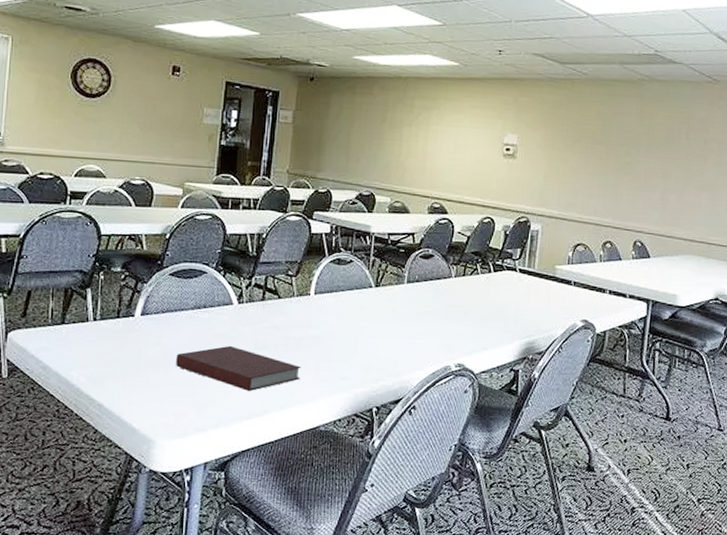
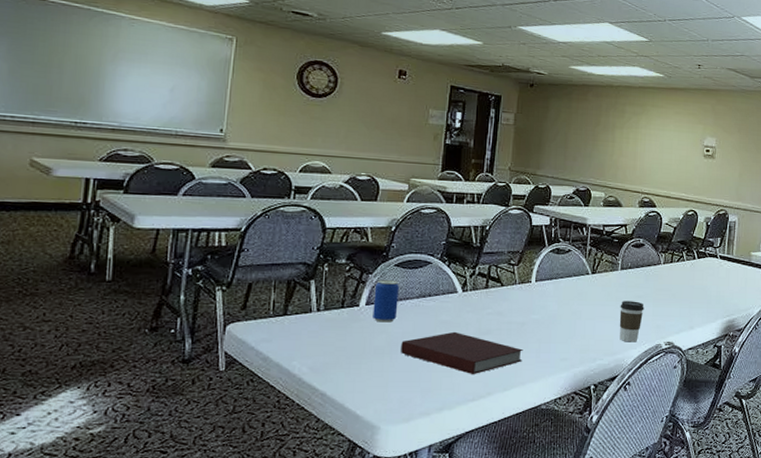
beverage can: none [148,290,174,334] -> present [373,280,399,323]
coffee cup: none [404,317,433,363] -> present [619,301,644,342]

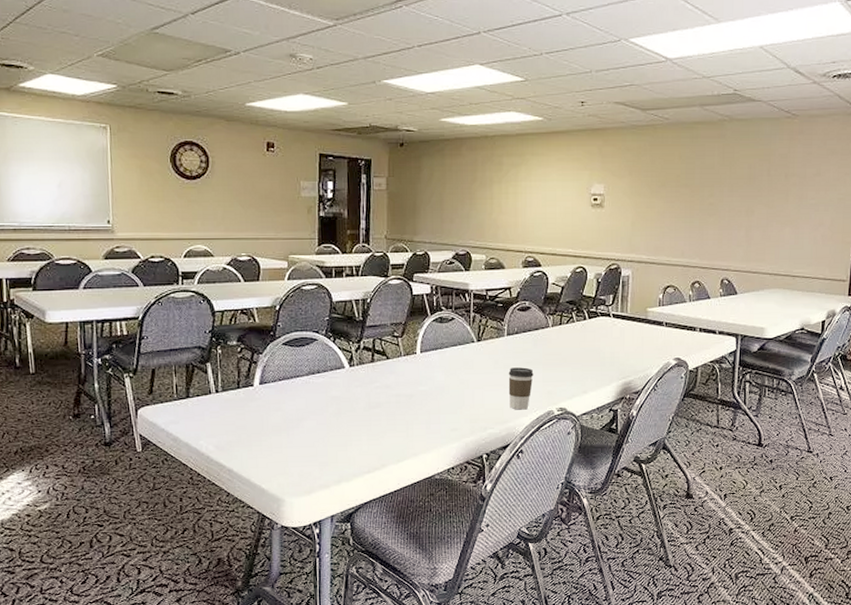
beverage can: present [373,280,399,323] -> none [266,359,290,401]
notebook: present [401,331,523,374] -> none [296,406,413,447]

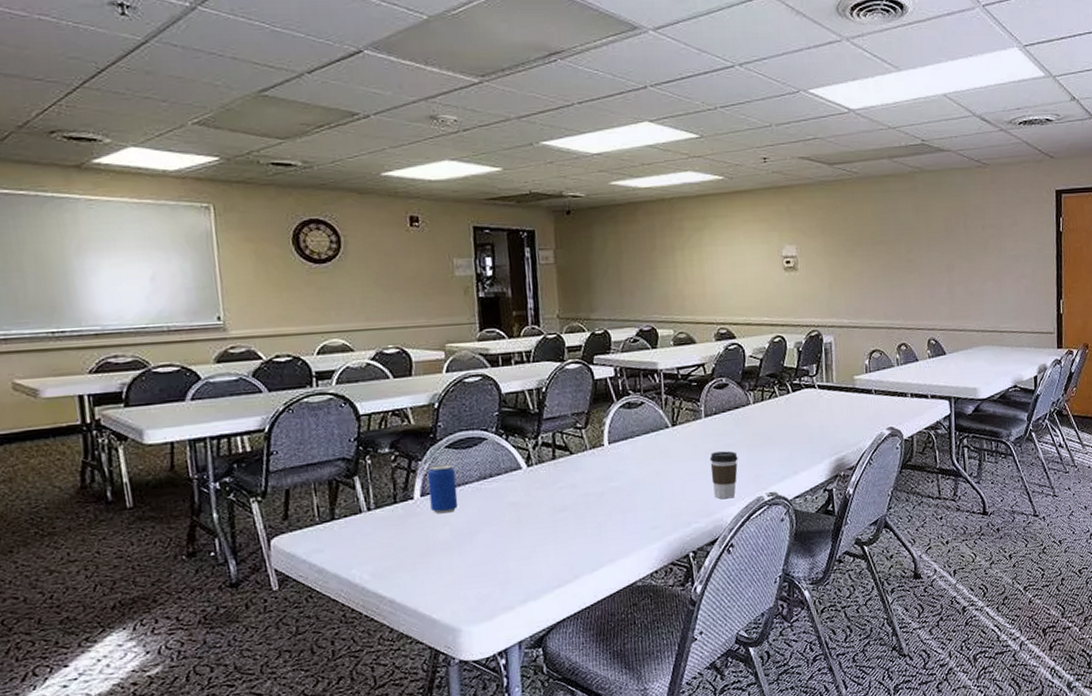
beverage can: none [266,359,290,401] -> present [427,464,458,514]

